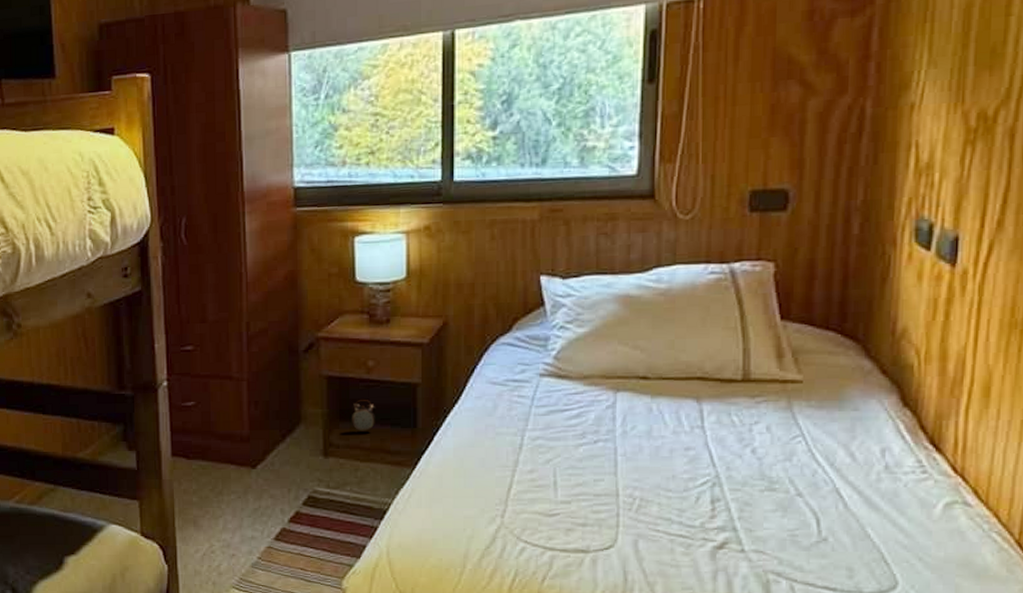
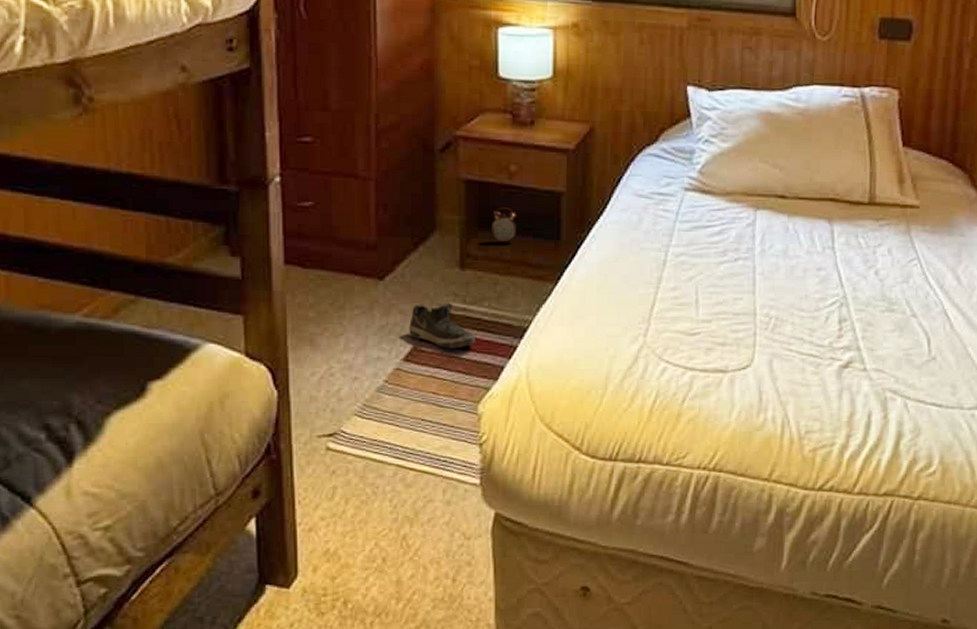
athletic shoe: none [279,487,339,529] -> present [409,302,475,348]

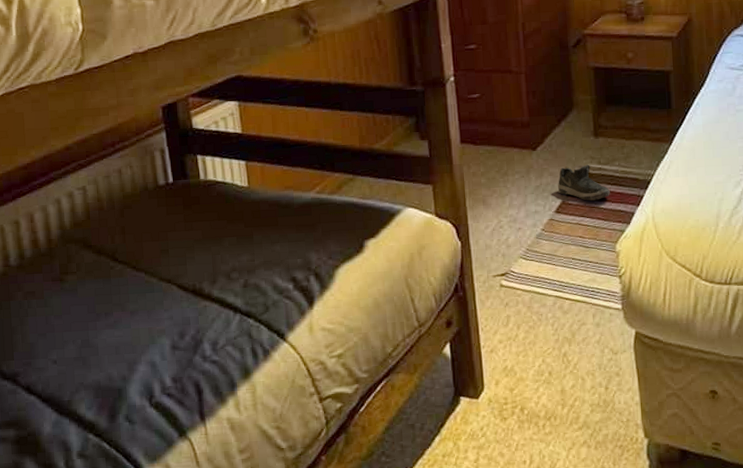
alarm clock: present [490,207,518,243] -> none [616,86,637,115]

